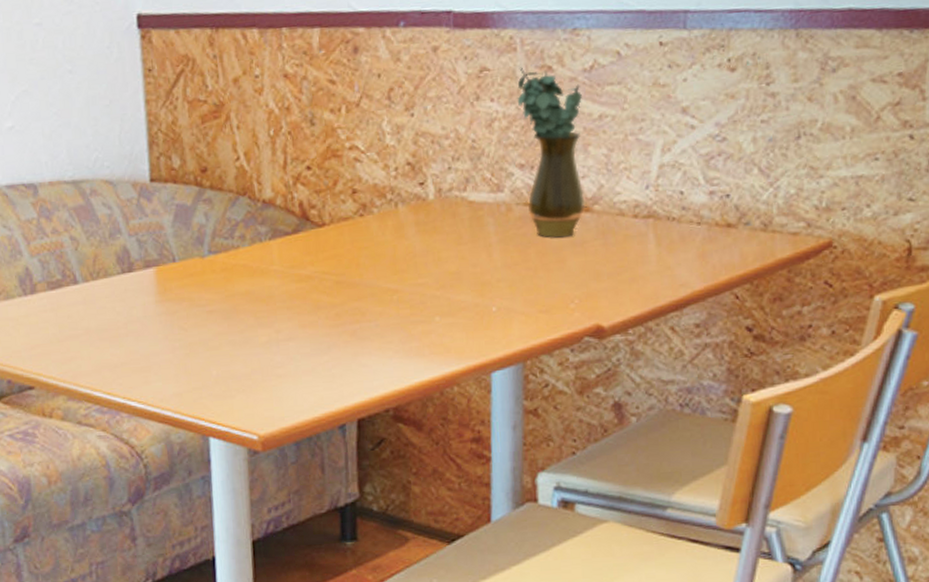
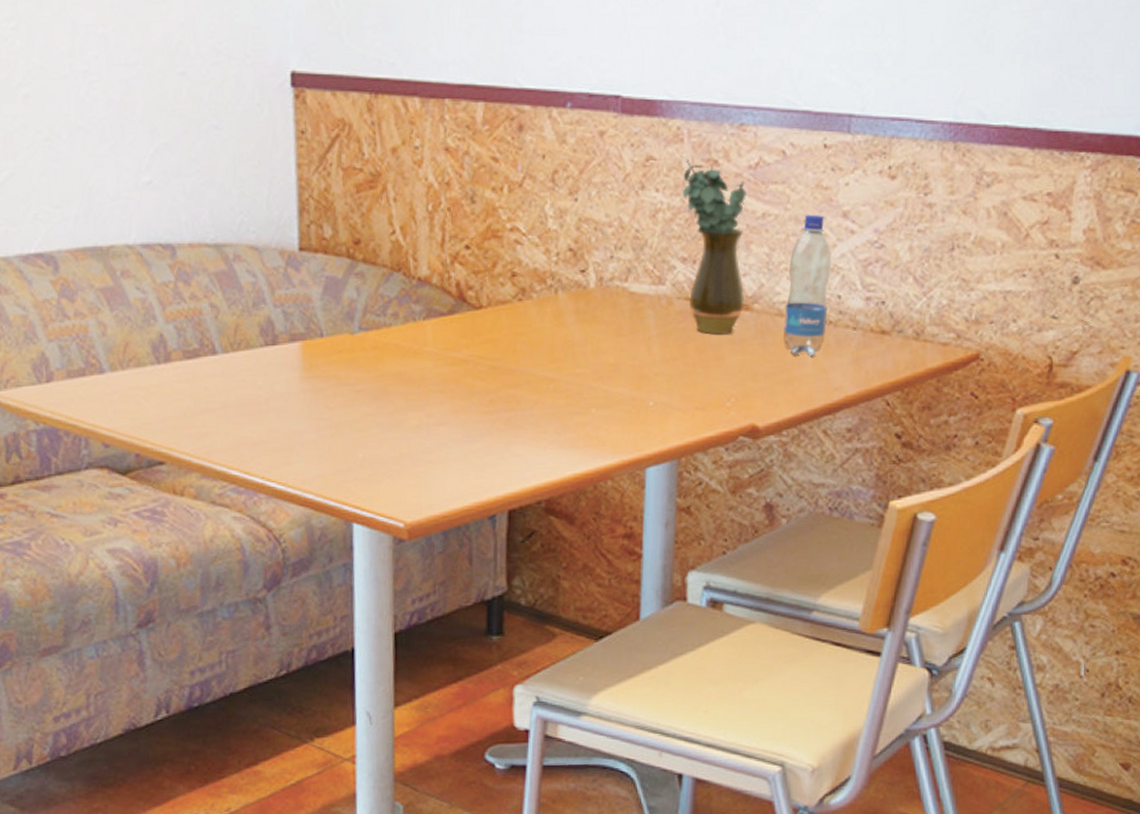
bottle: none [625,112,673,254] -> present [784,214,832,356]

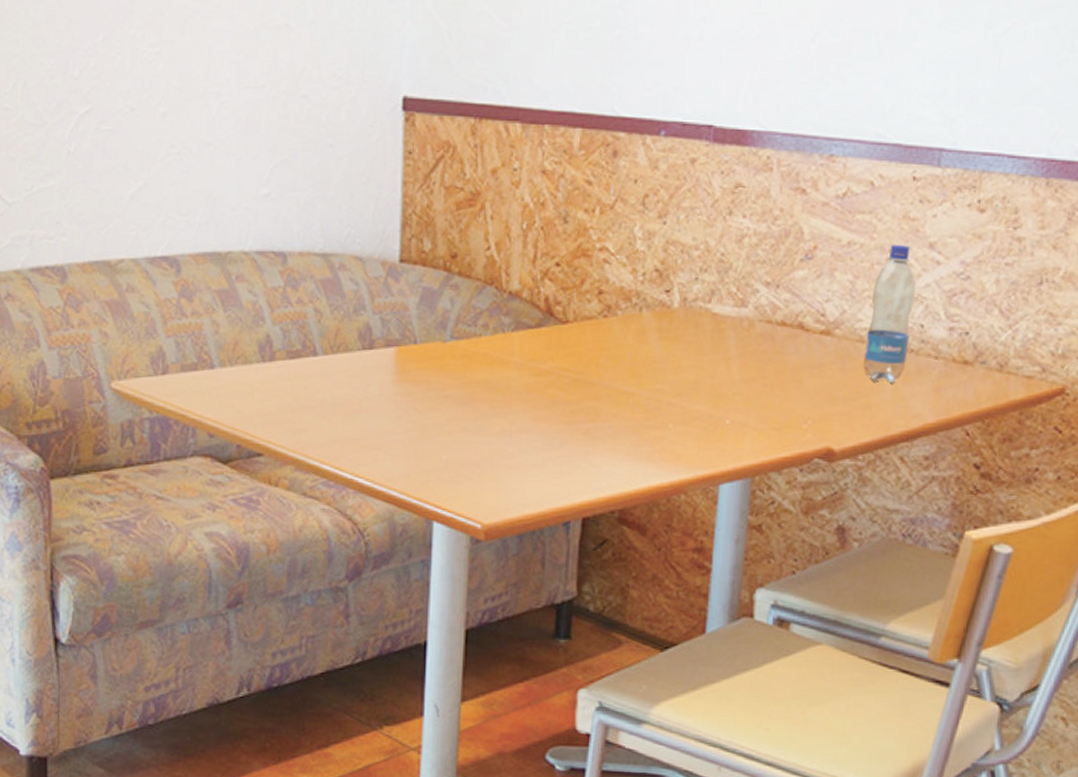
vase: present [682,159,746,334] -> none [769,187,833,358]

